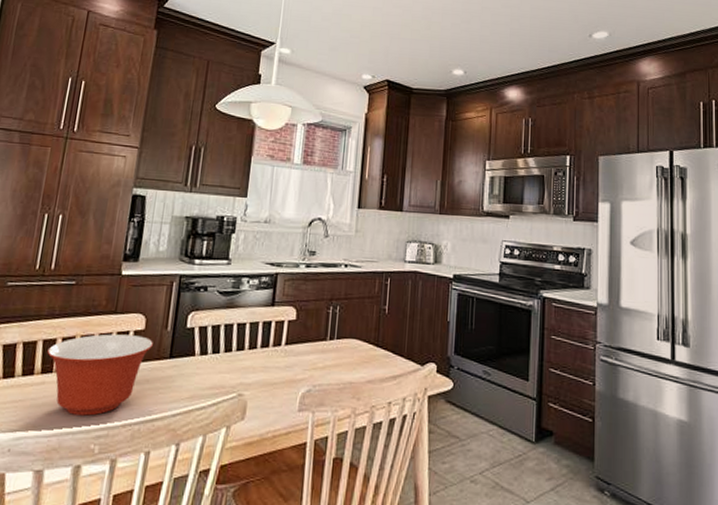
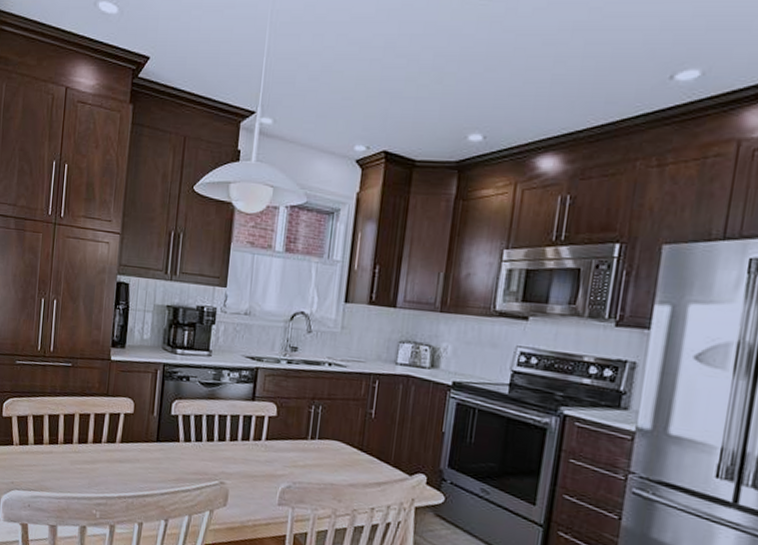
mixing bowl: present [47,334,153,416] -> none [52,414,141,486]

